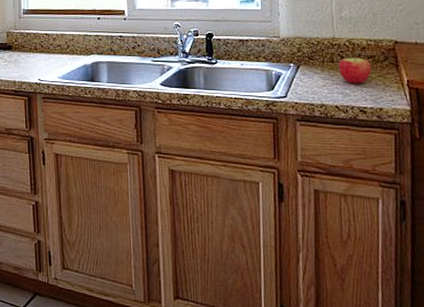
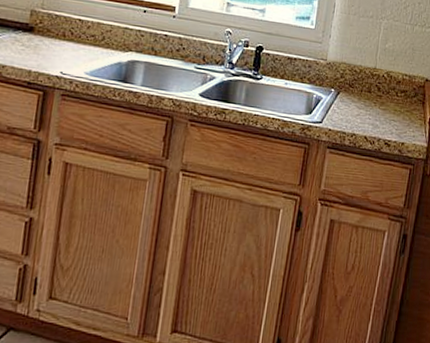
apple: present [338,51,371,84] -> none [373,84,402,117]

